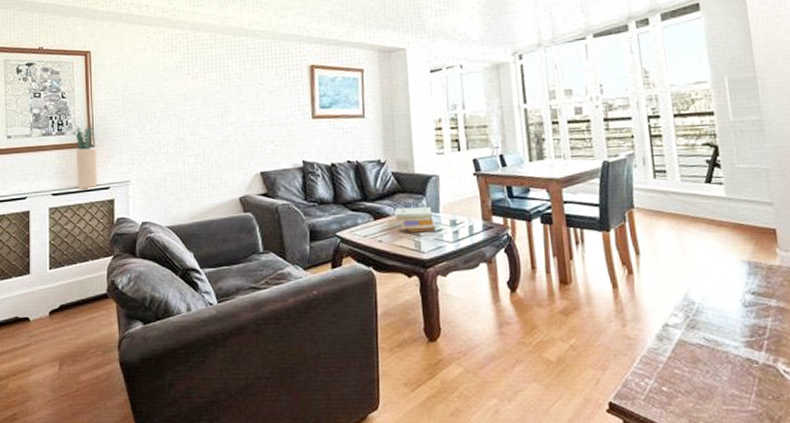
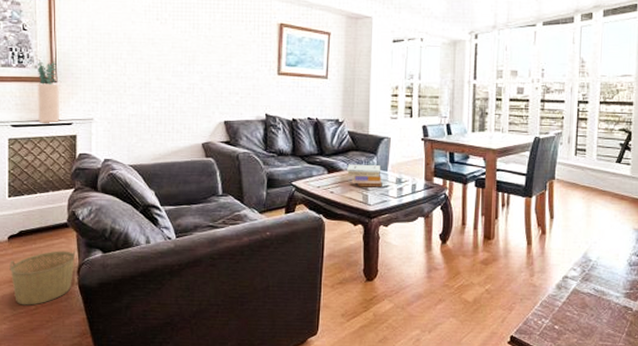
basket: none [51,324,116,387] -> present [9,251,76,306]

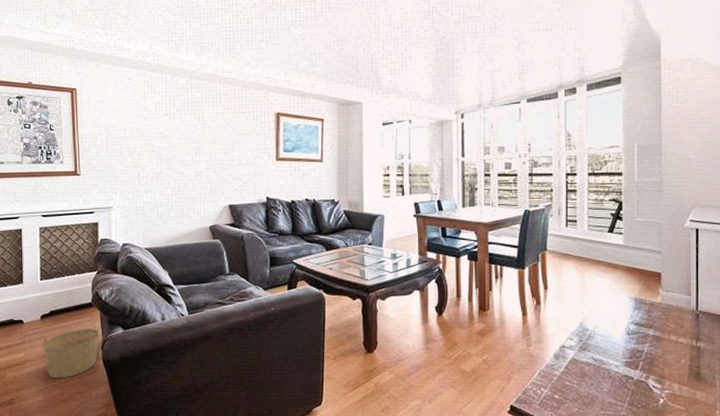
vase: present [37,57,59,123] -> none [63,153,83,213]
books: present [346,164,382,187] -> none [343,241,378,263]

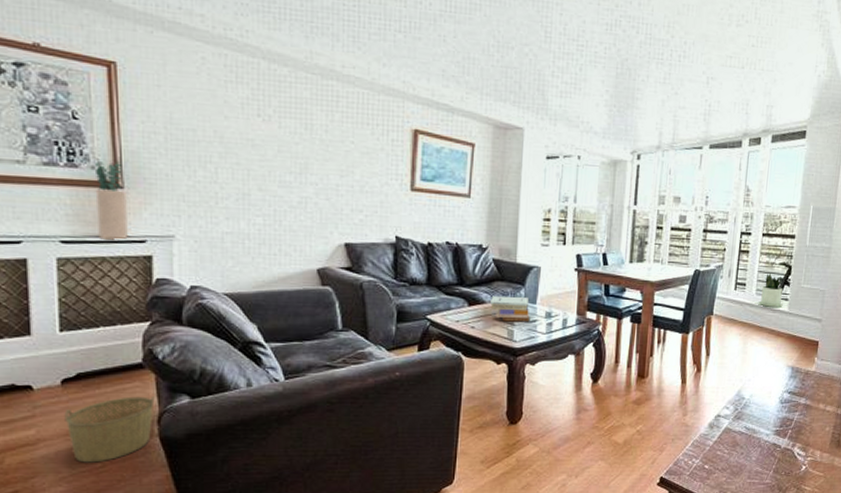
vase: none [63,153,83,213] -> present [95,156,128,240]
books: none [343,241,378,263] -> present [489,295,530,322]
planter: none [591,210,618,241] -> present [758,274,784,307]

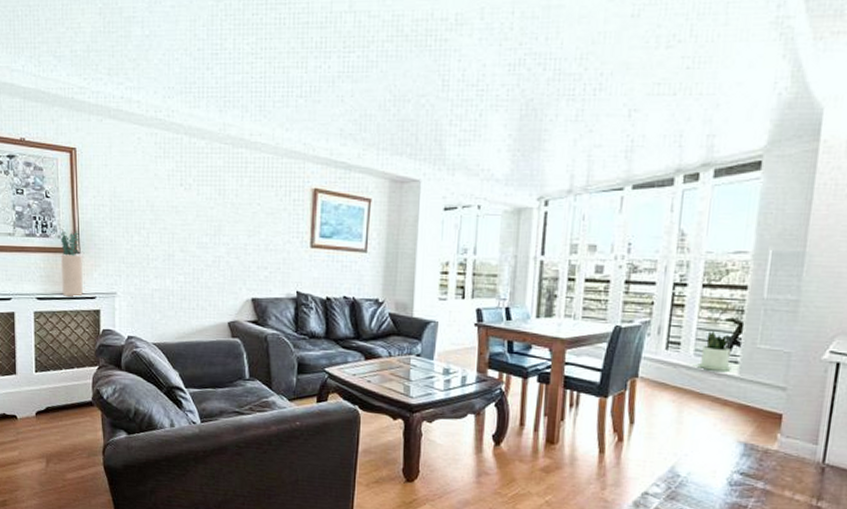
basket: present [64,396,155,463] -> none [37,429,101,483]
books: present [489,295,530,322] -> none [385,350,427,378]

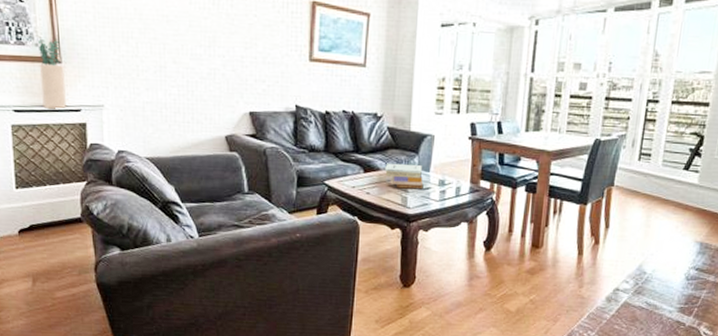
books: none [385,350,427,378] -> present [384,163,424,190]
planter: present [697,331,732,371] -> none [665,144,694,180]

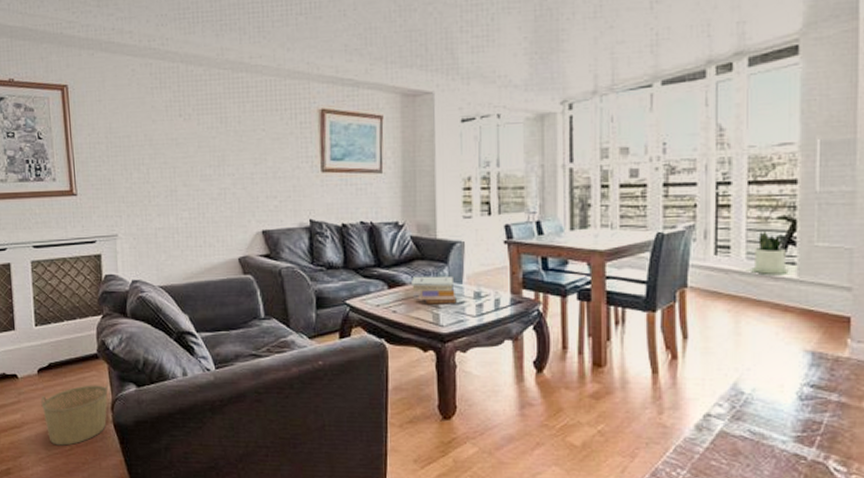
basket: none [22,246,92,302] -> present [41,385,109,446]
vase: present [38,34,66,109] -> none [55,167,82,242]
planter: none [665,144,694,180] -> present [751,231,789,274]

